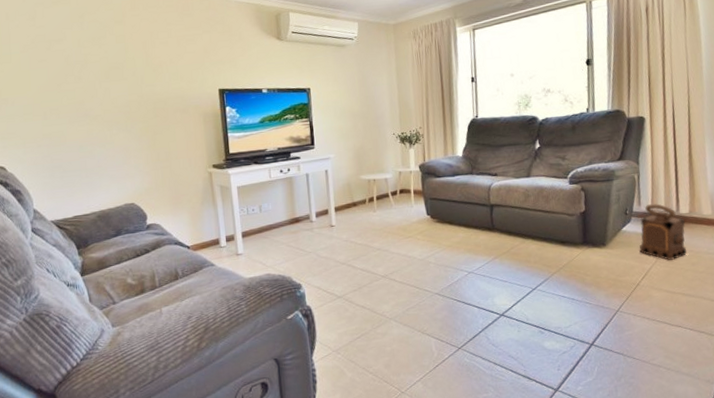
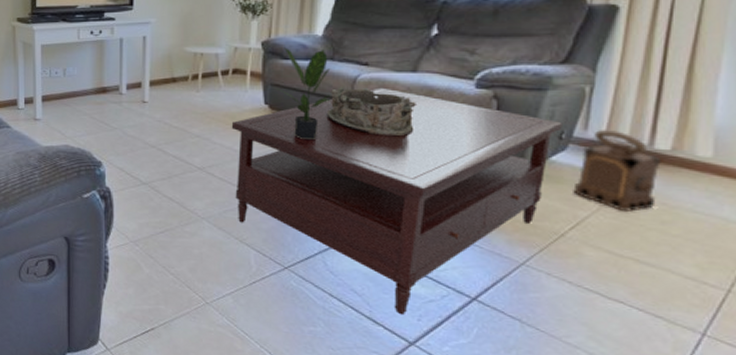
coffee table: none [404,191,626,369] -> present [231,87,563,316]
potted plant: none [433,166,475,240] -> present [275,47,331,141]
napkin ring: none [473,192,535,229] -> present [326,87,416,137]

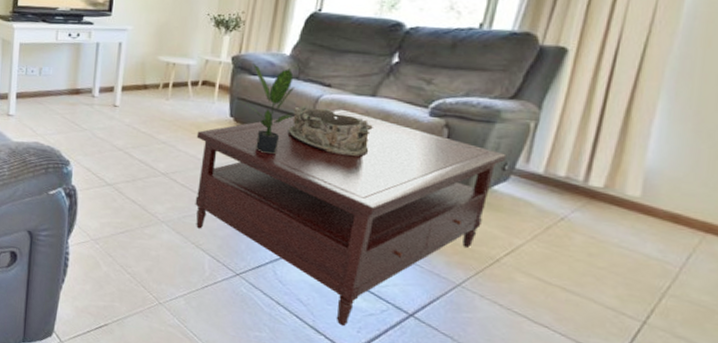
lantern: present [573,129,661,212] -> none [511,163,594,243]

